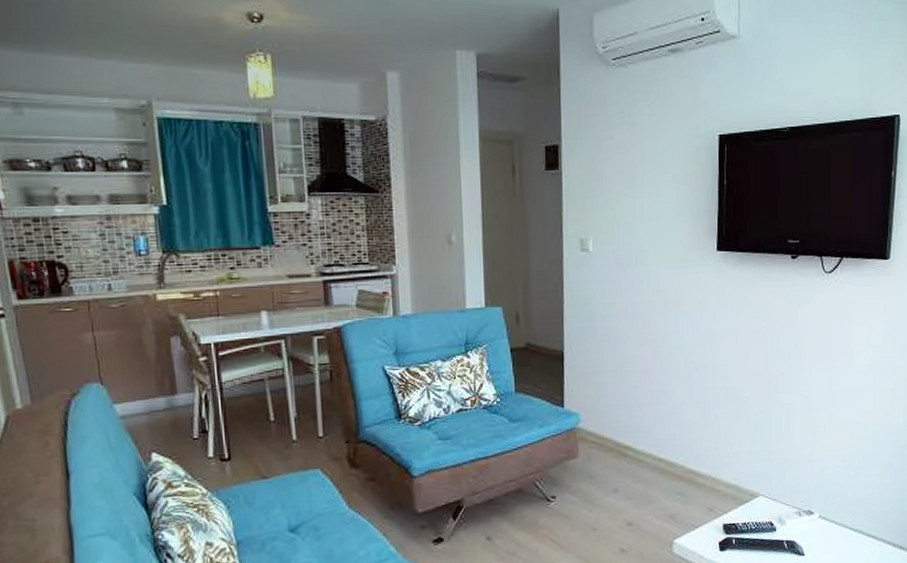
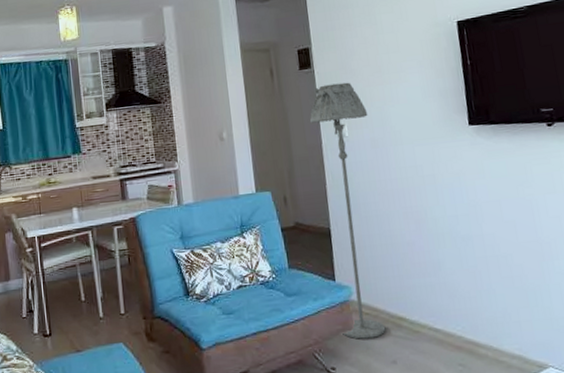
floor lamp: none [553,190,615,468] -> present [310,82,386,339]

